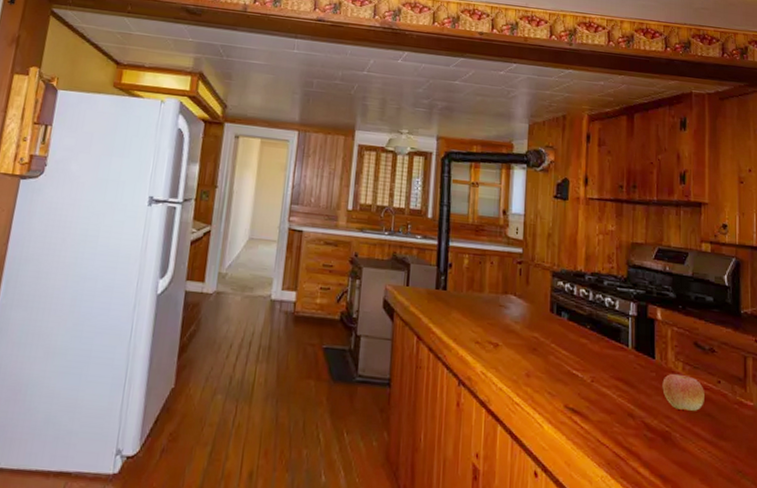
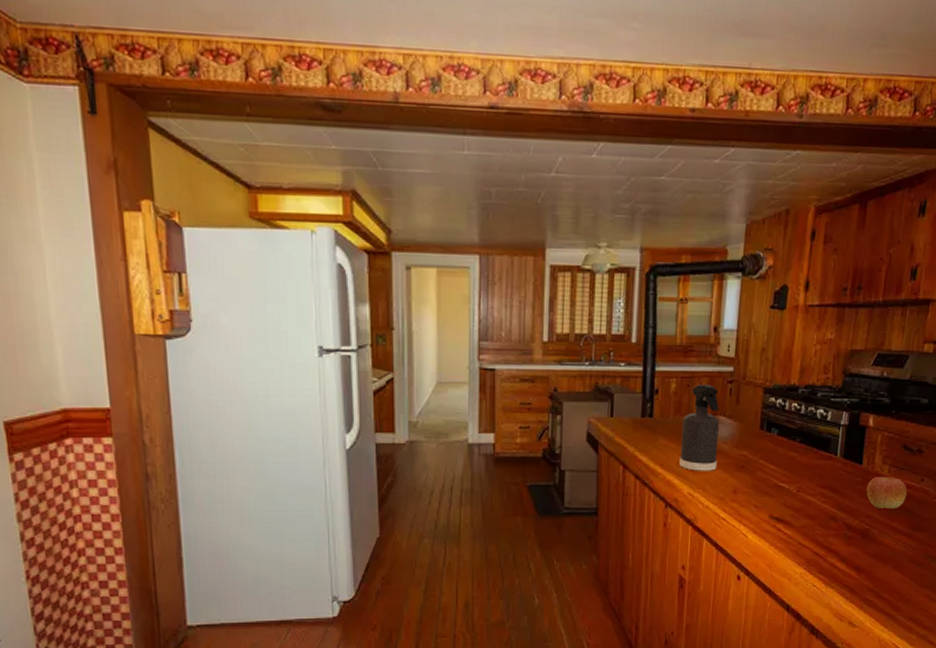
spray bottle: none [472,262,510,351] -> present [679,385,719,471]

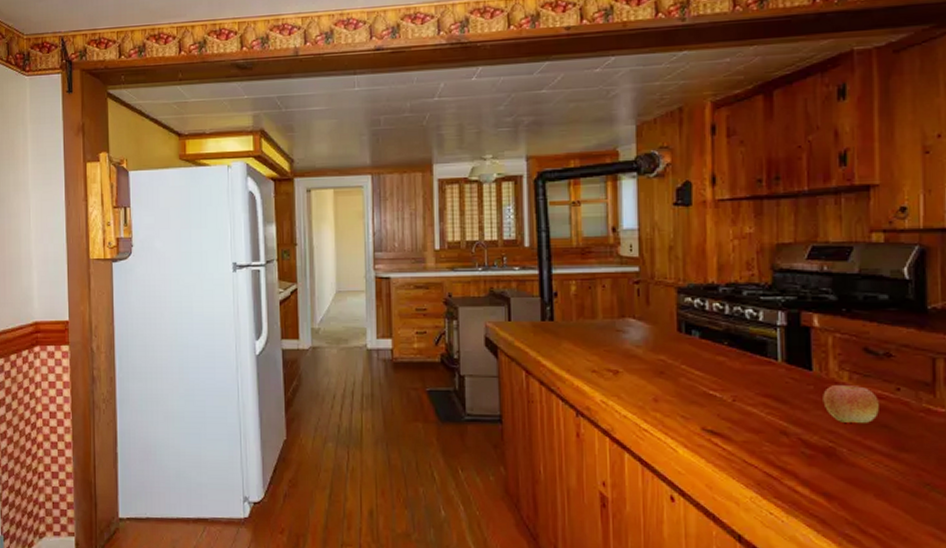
spray bottle: present [679,385,719,471] -> none [587,286,631,377]

